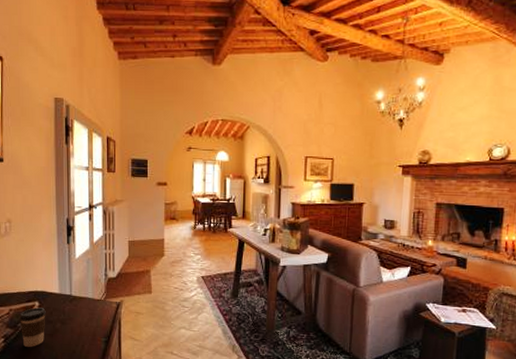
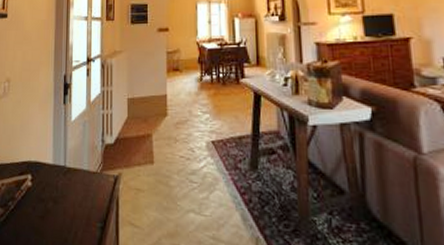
coffee cup: present [19,307,46,347] -> none [10,181,38,233]

